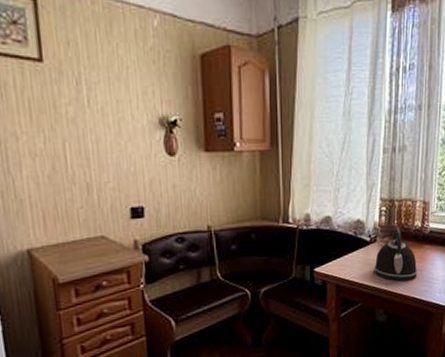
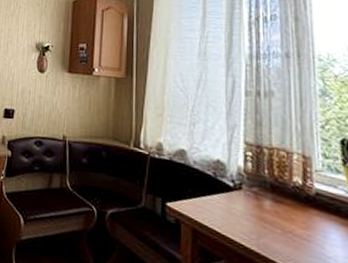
kettle: present [374,227,418,282] -> none [240,177,303,251]

